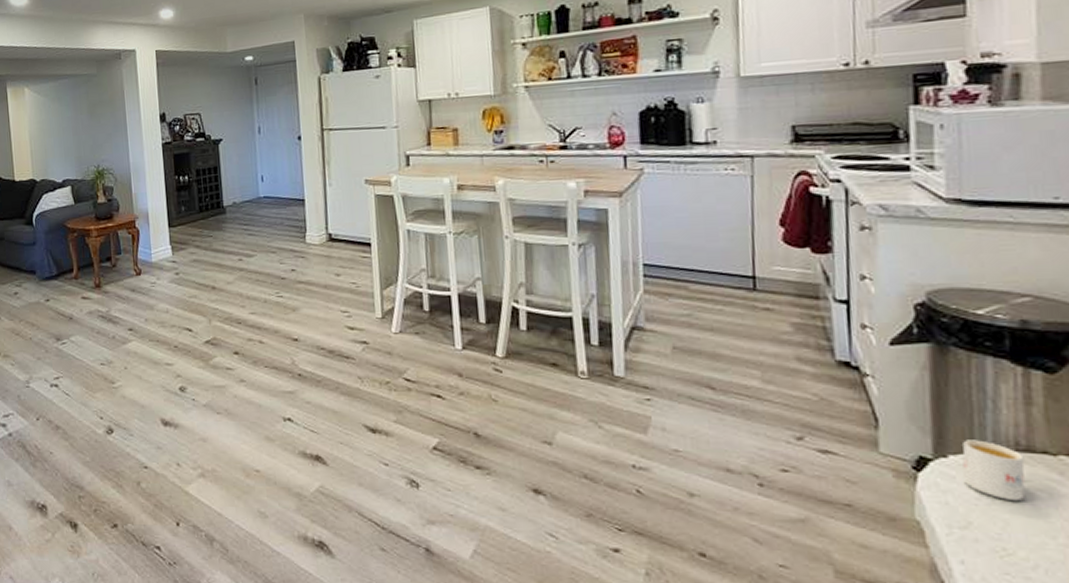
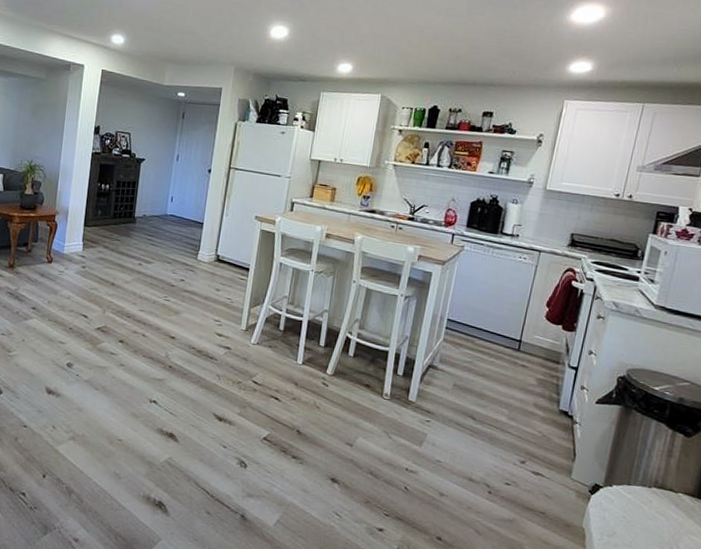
mug: present [962,440,1025,500] -> none [618,476,658,521]

